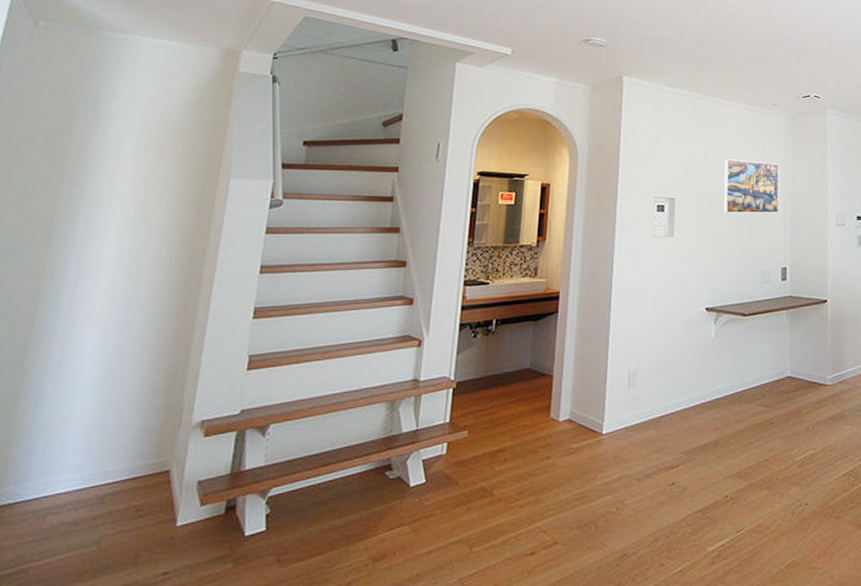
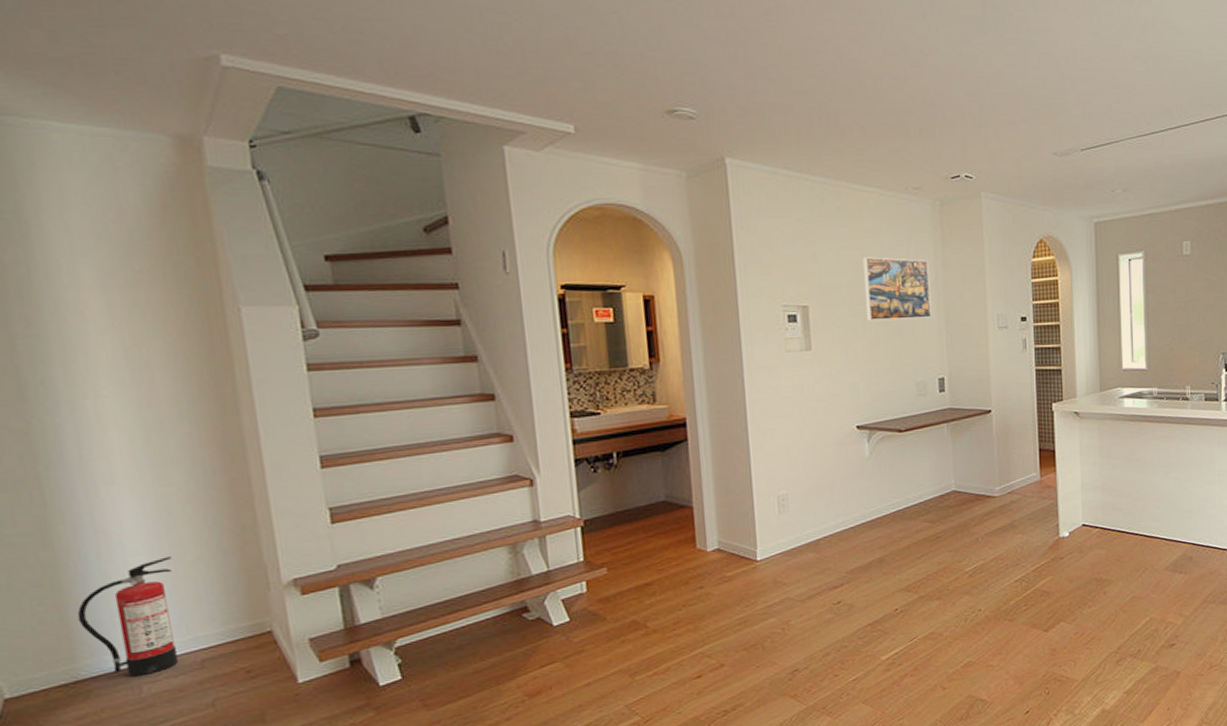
fire extinguisher: none [18,391,111,507] -> present [77,556,179,678]

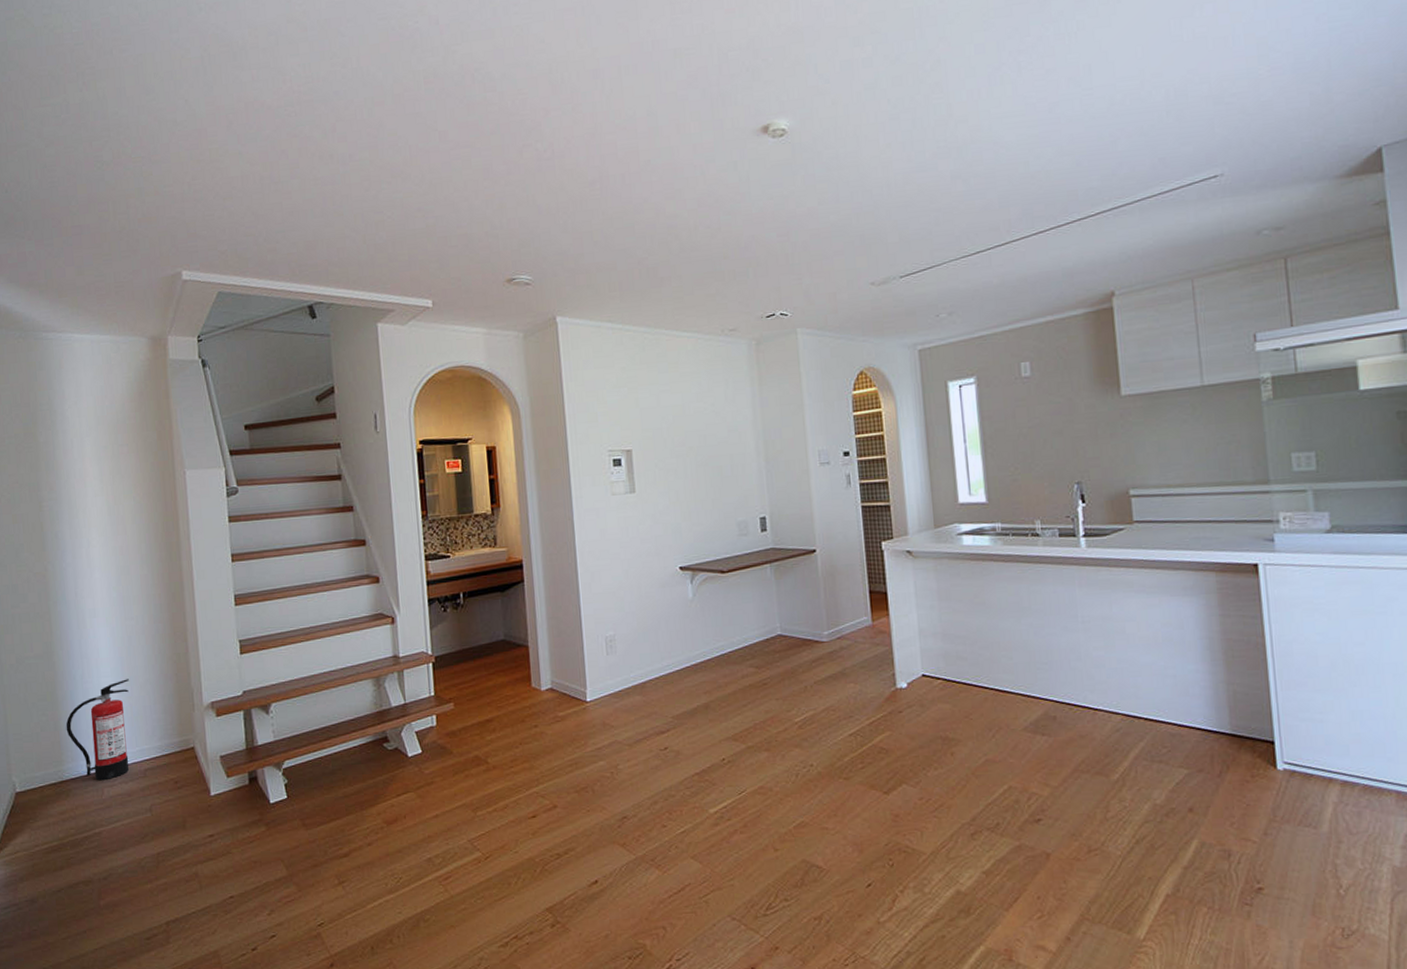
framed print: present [862,257,932,320] -> none [682,399,751,462]

